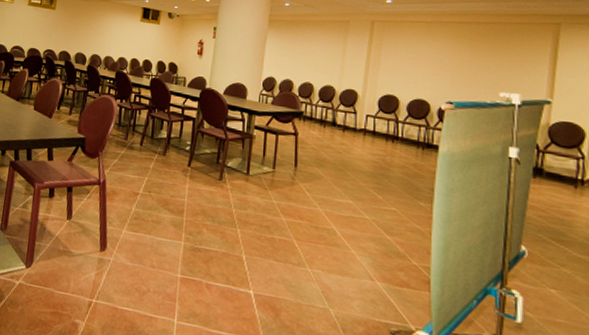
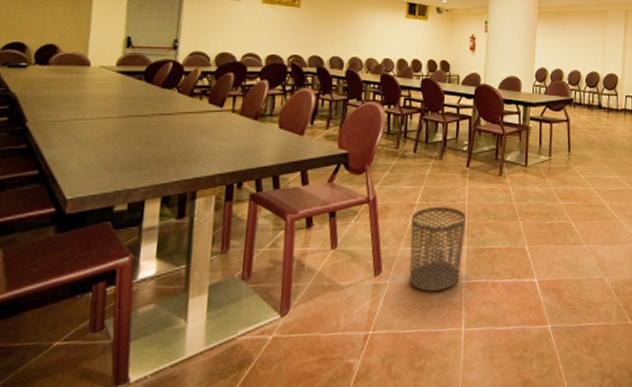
waste bin: none [130,198,185,279] -> present [409,206,466,292]

